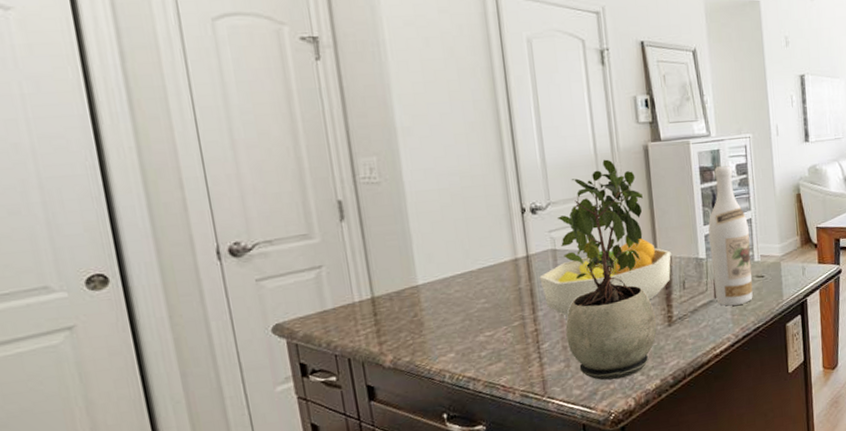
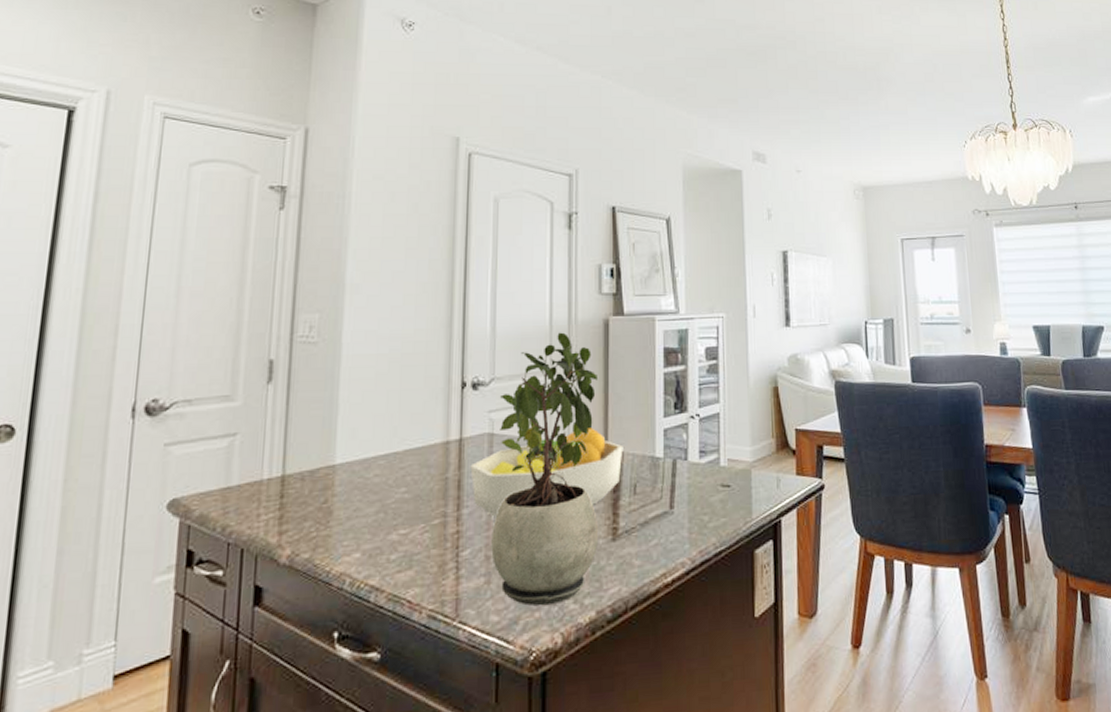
wine bottle: present [708,166,753,306] -> none [669,348,717,521]

